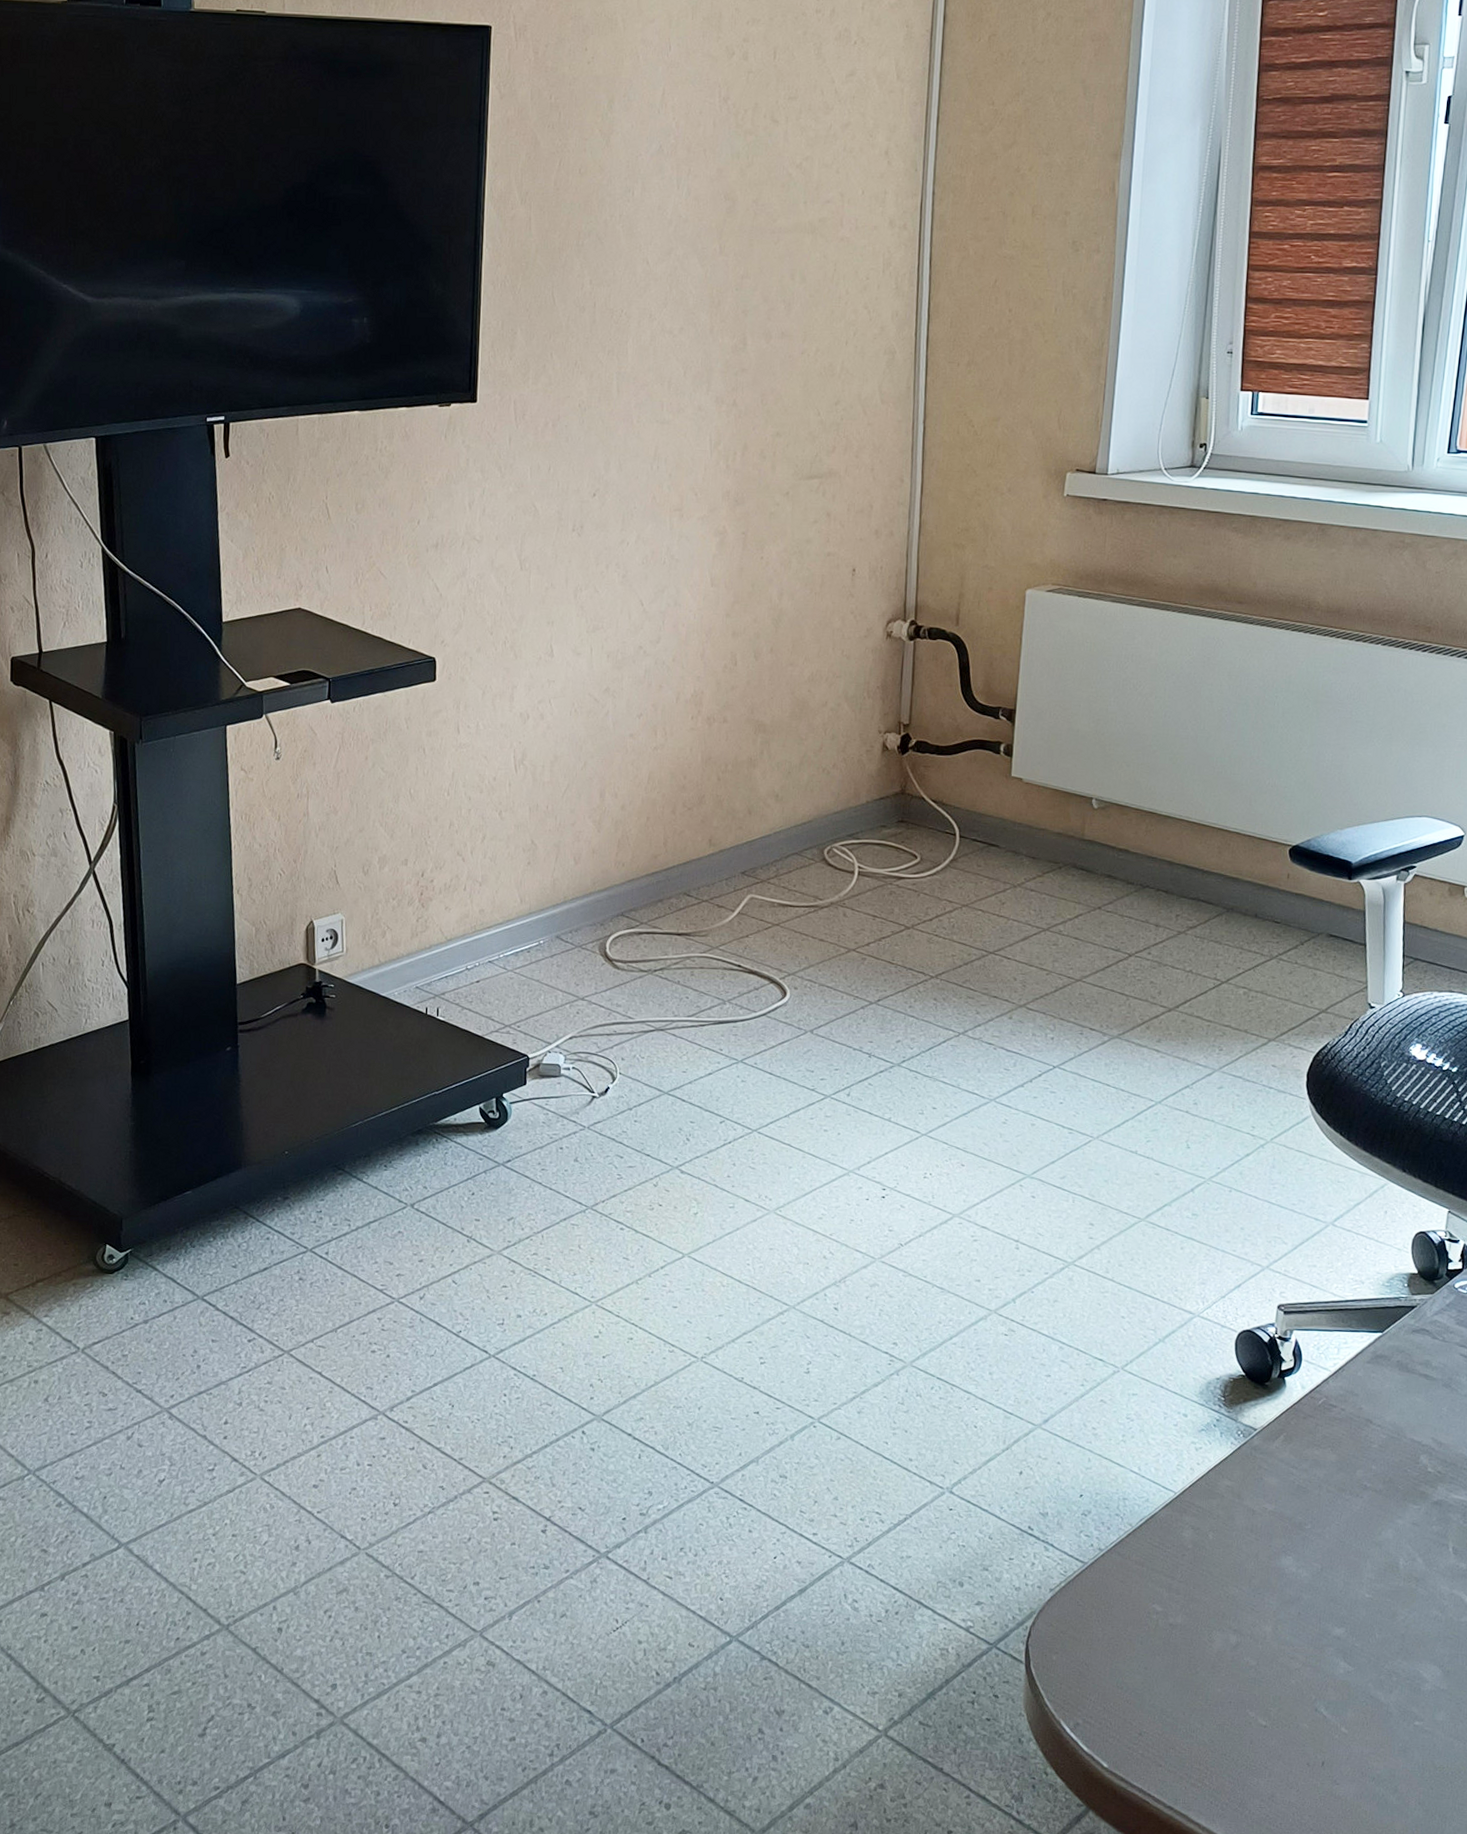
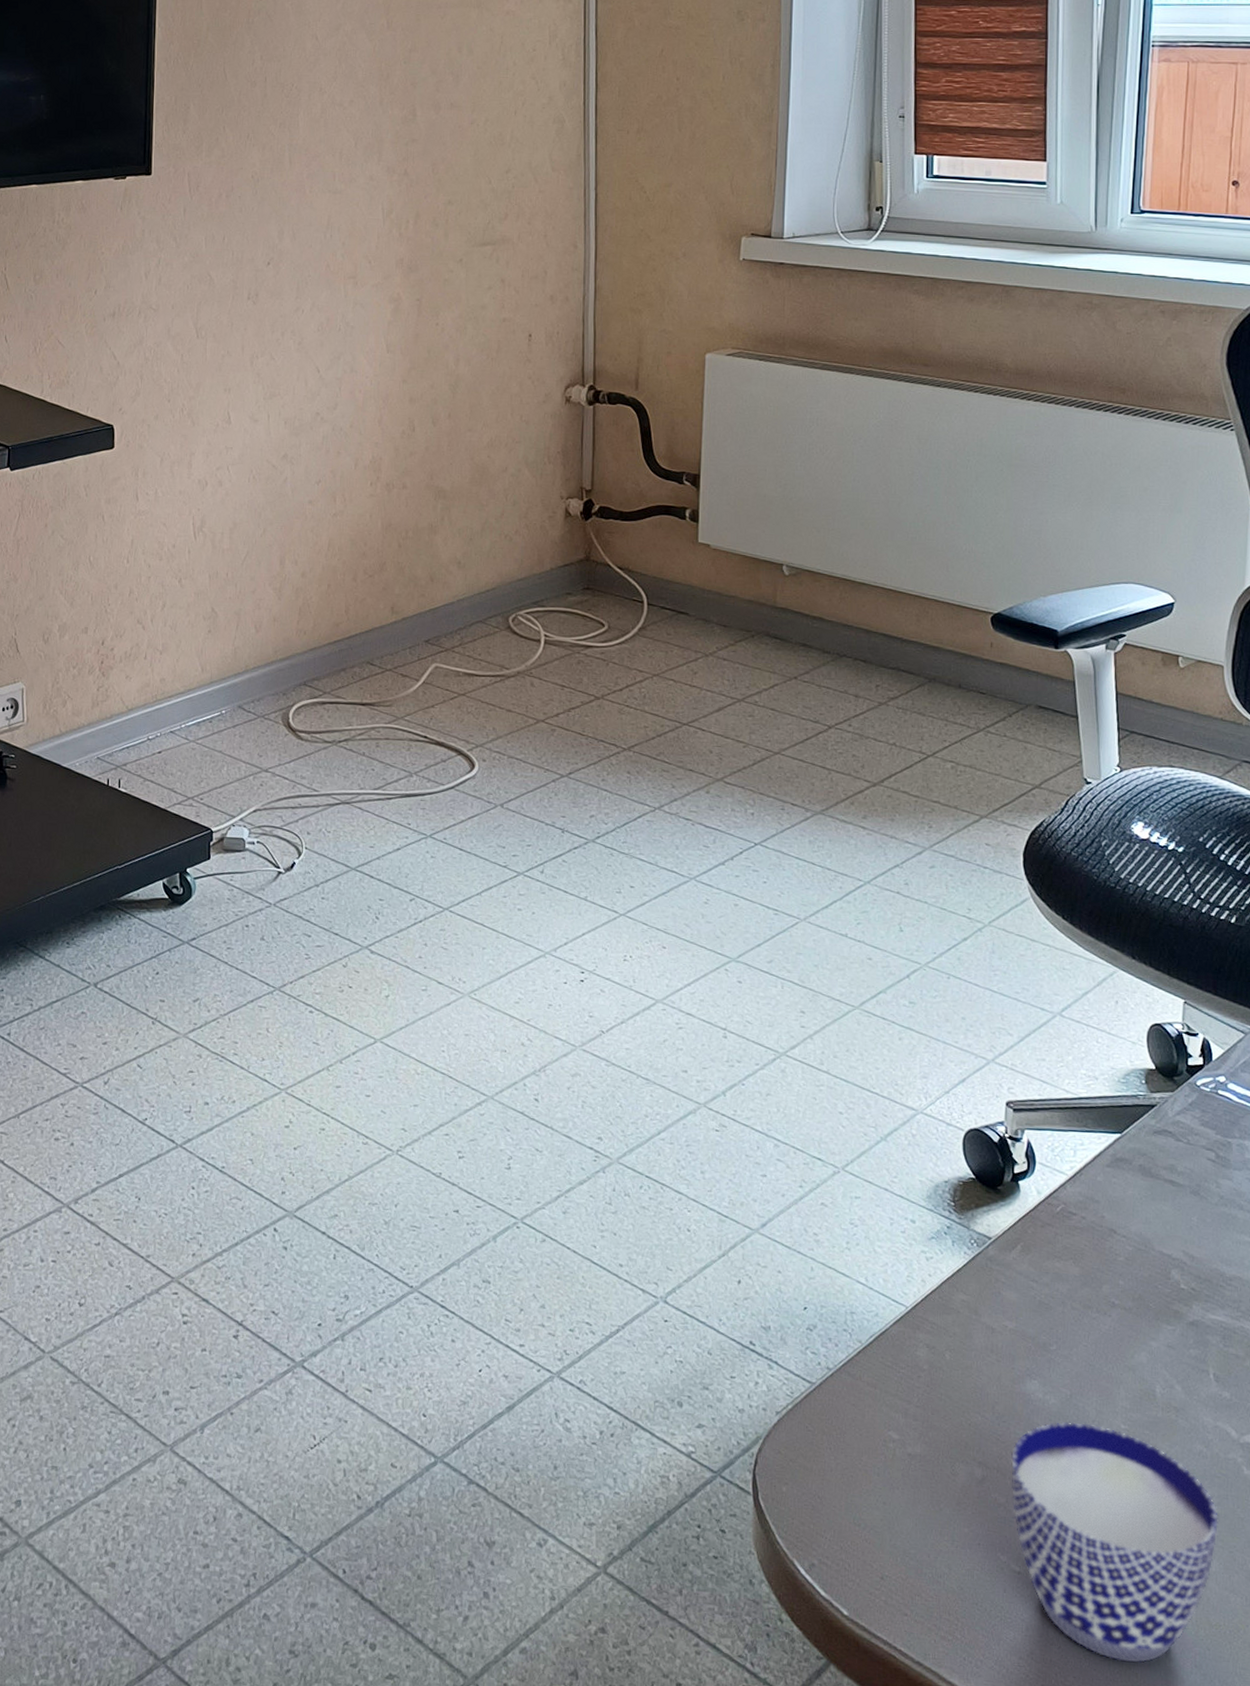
cup: none [1262,1592,1448,1802] -> present [1011,1422,1218,1664]

